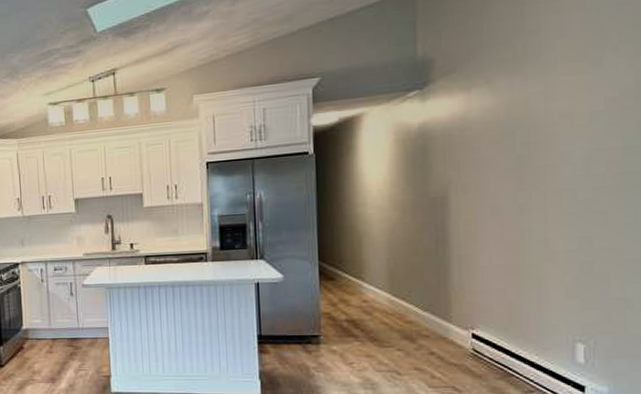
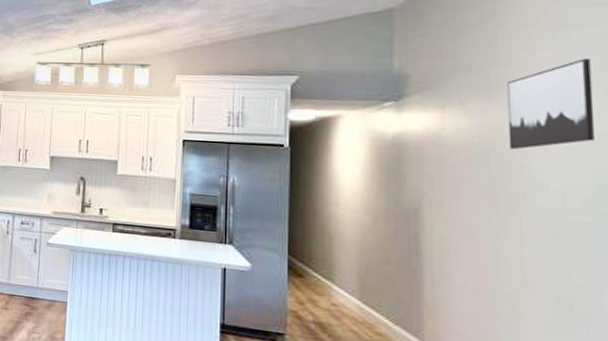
wall art: none [534,13,623,122] -> present [507,57,595,150]

